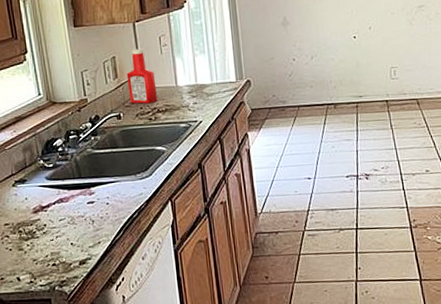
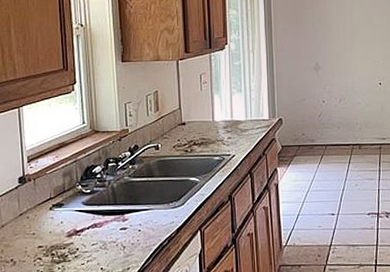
ketchup bottle: present [126,48,158,104] -> none [167,85,195,136]

